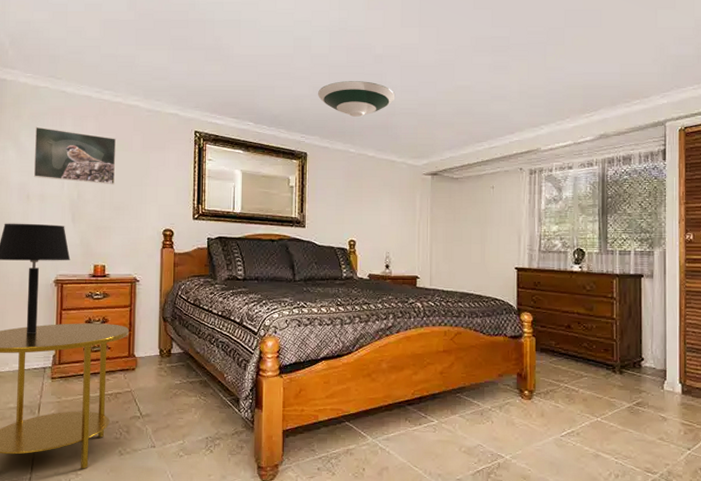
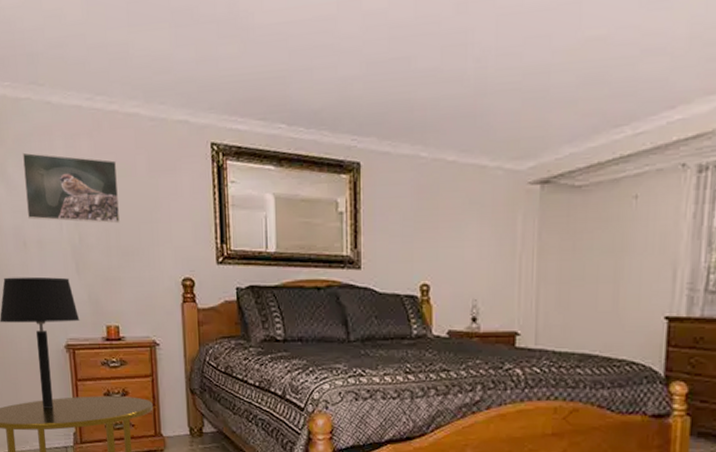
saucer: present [318,81,396,117] -> none [374,45,488,103]

